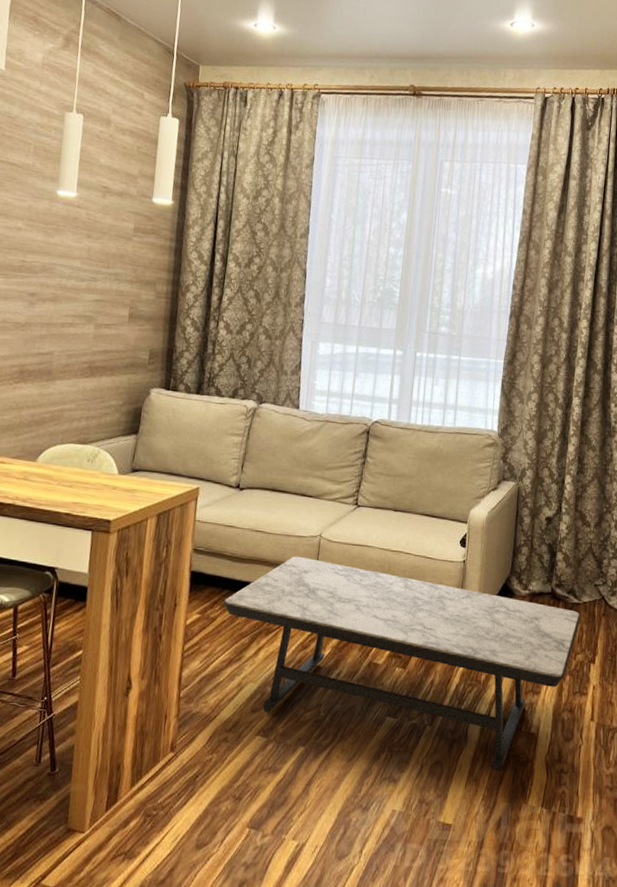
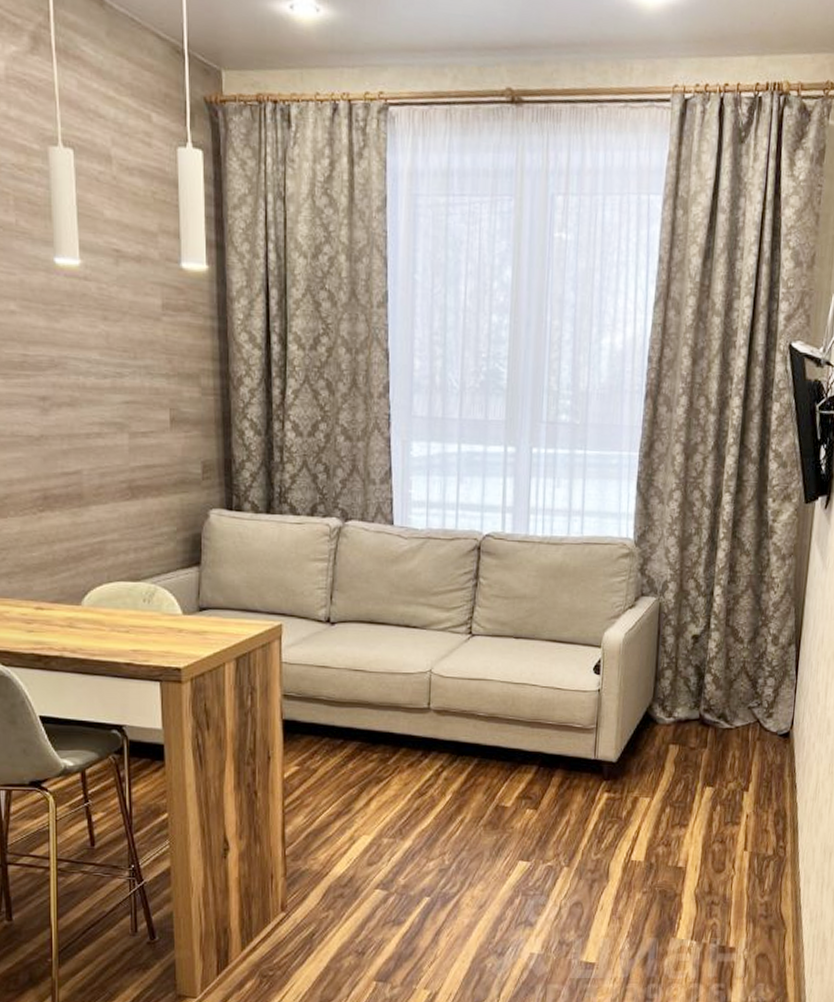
coffee table: present [223,556,581,771] -> none [324,695,733,907]

